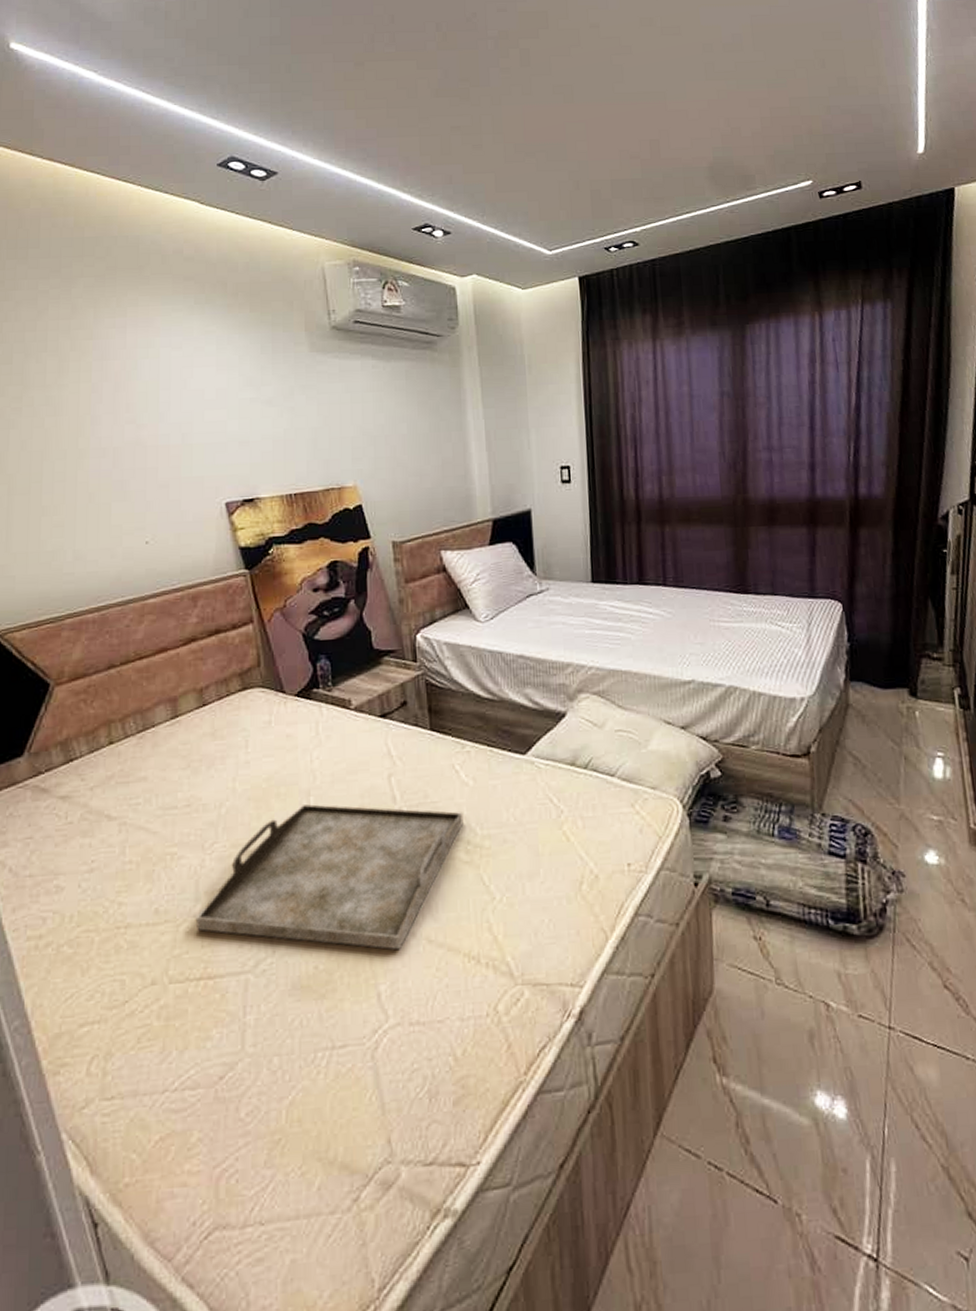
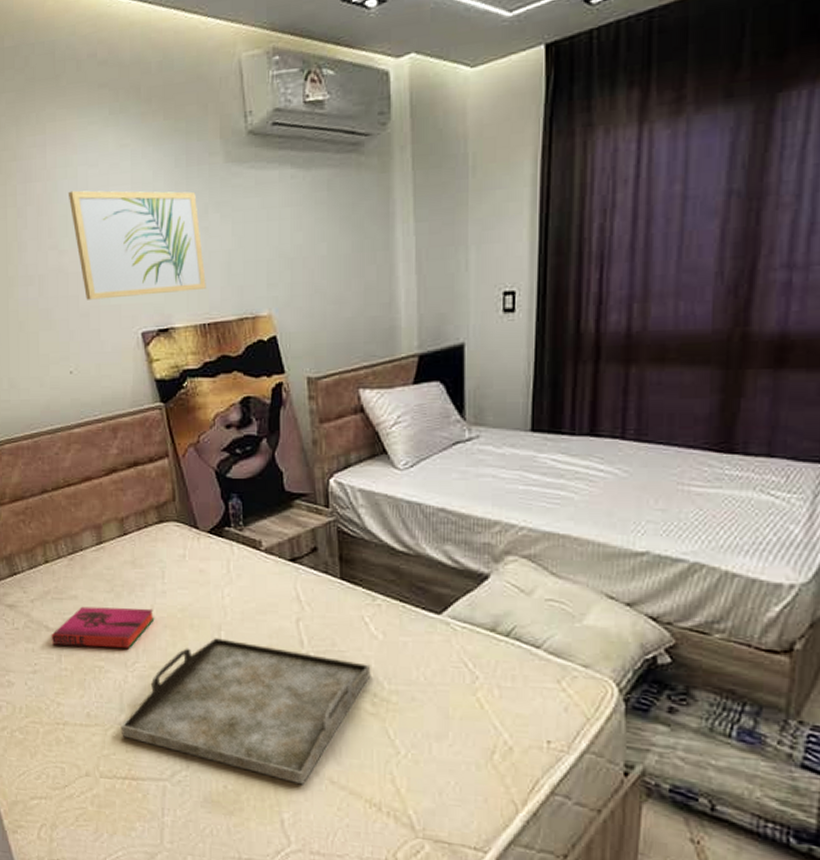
hardback book: none [113,781,237,835] -> present [51,606,155,648]
wall art: none [148,369,292,472] -> present [67,190,206,300]

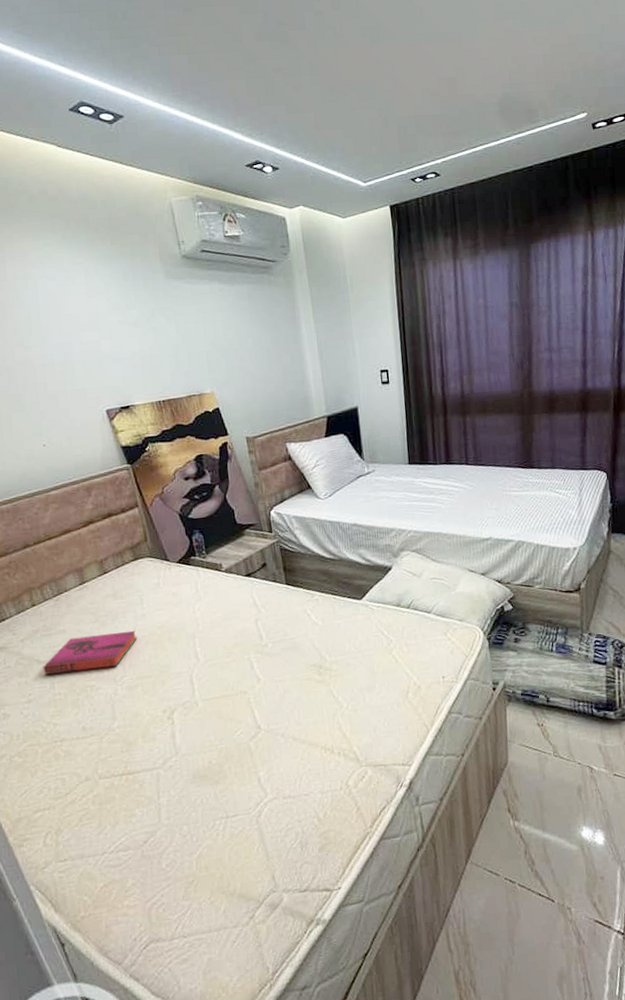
wall art: present [67,190,206,300] -> none [29,298,159,386]
serving tray: present [120,638,371,785] -> none [114,644,316,747]

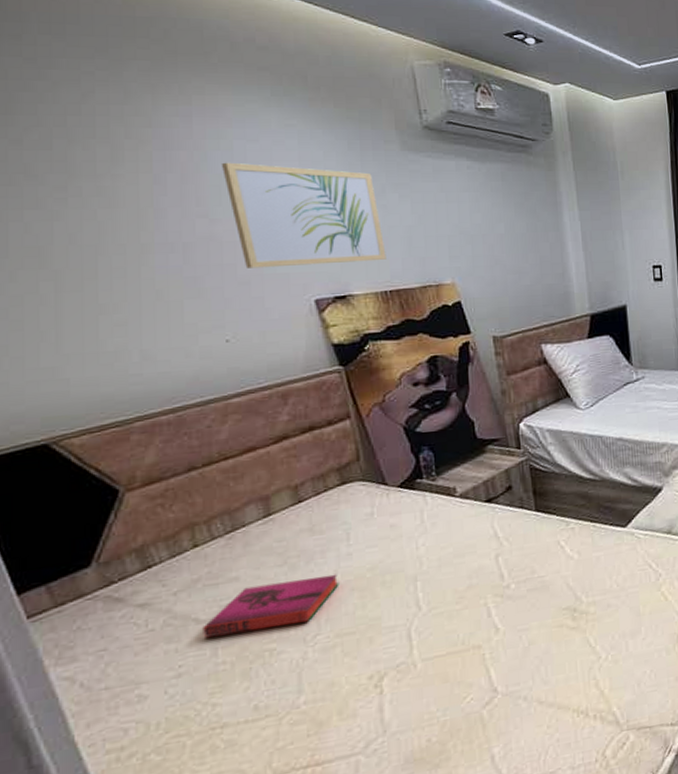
wall art: none [29,298,159,386] -> present [221,162,386,268]

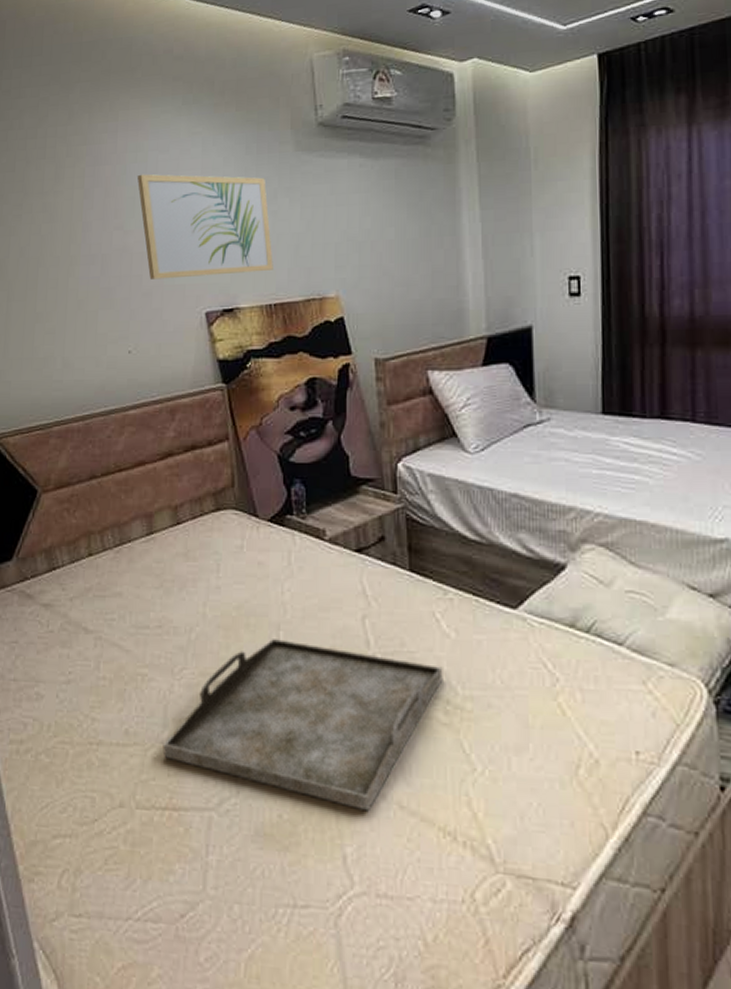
hardback book: present [203,574,339,638] -> none [89,605,207,653]
serving tray: none [299,583,570,721] -> present [163,639,443,812]

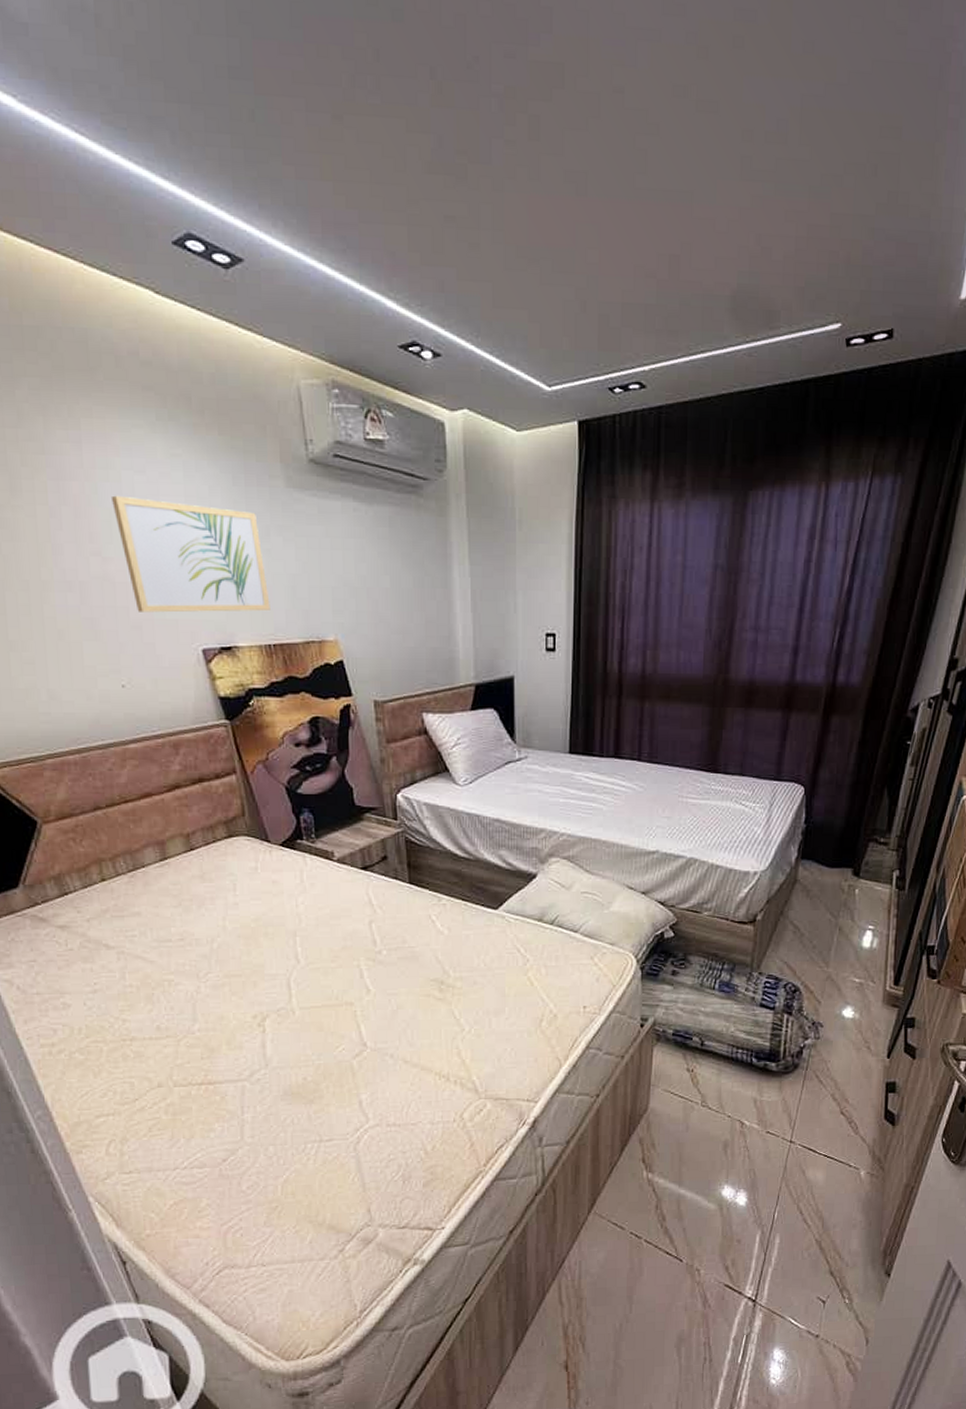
serving tray: present [163,639,443,812] -> none [194,944,438,1068]

